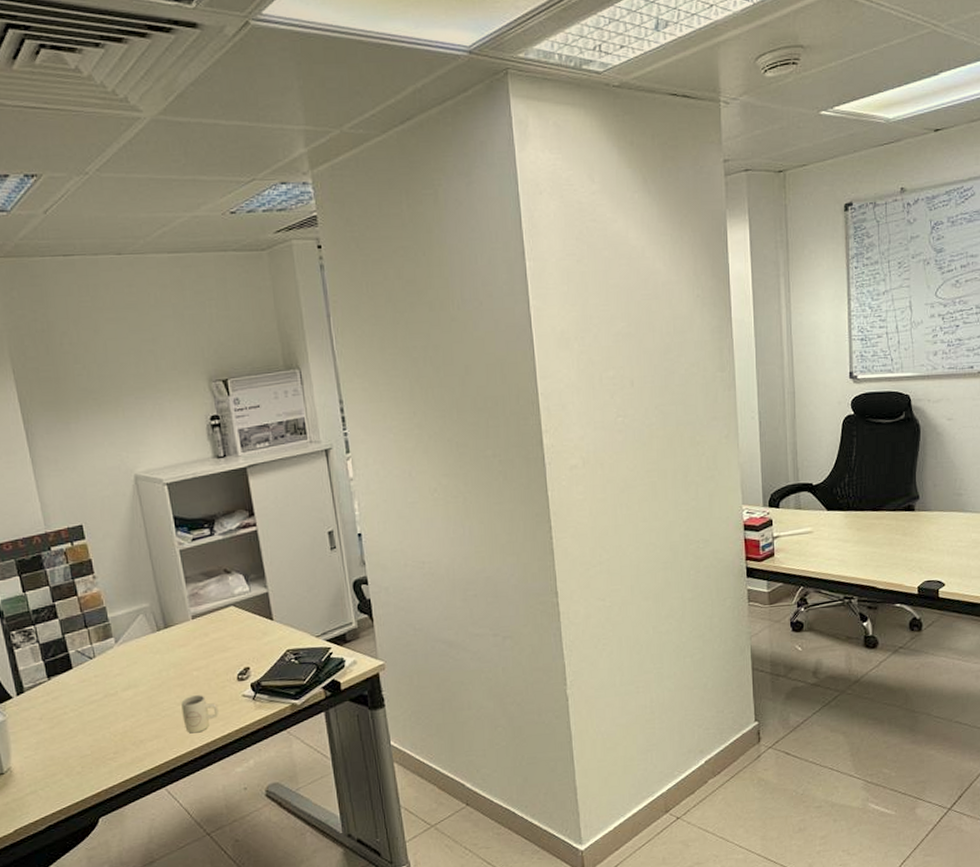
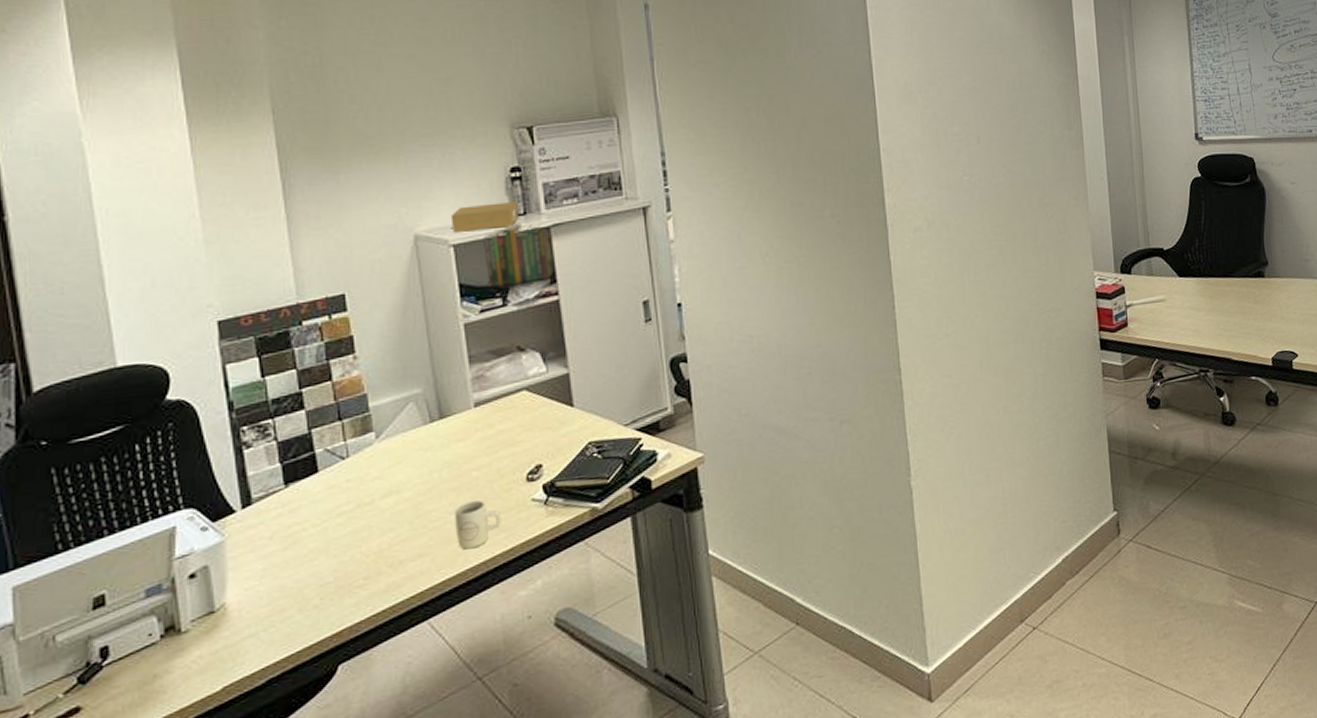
box: none [163,446,219,473] -> present [450,202,518,232]
books: none [191,465,252,520] -> present [483,224,555,287]

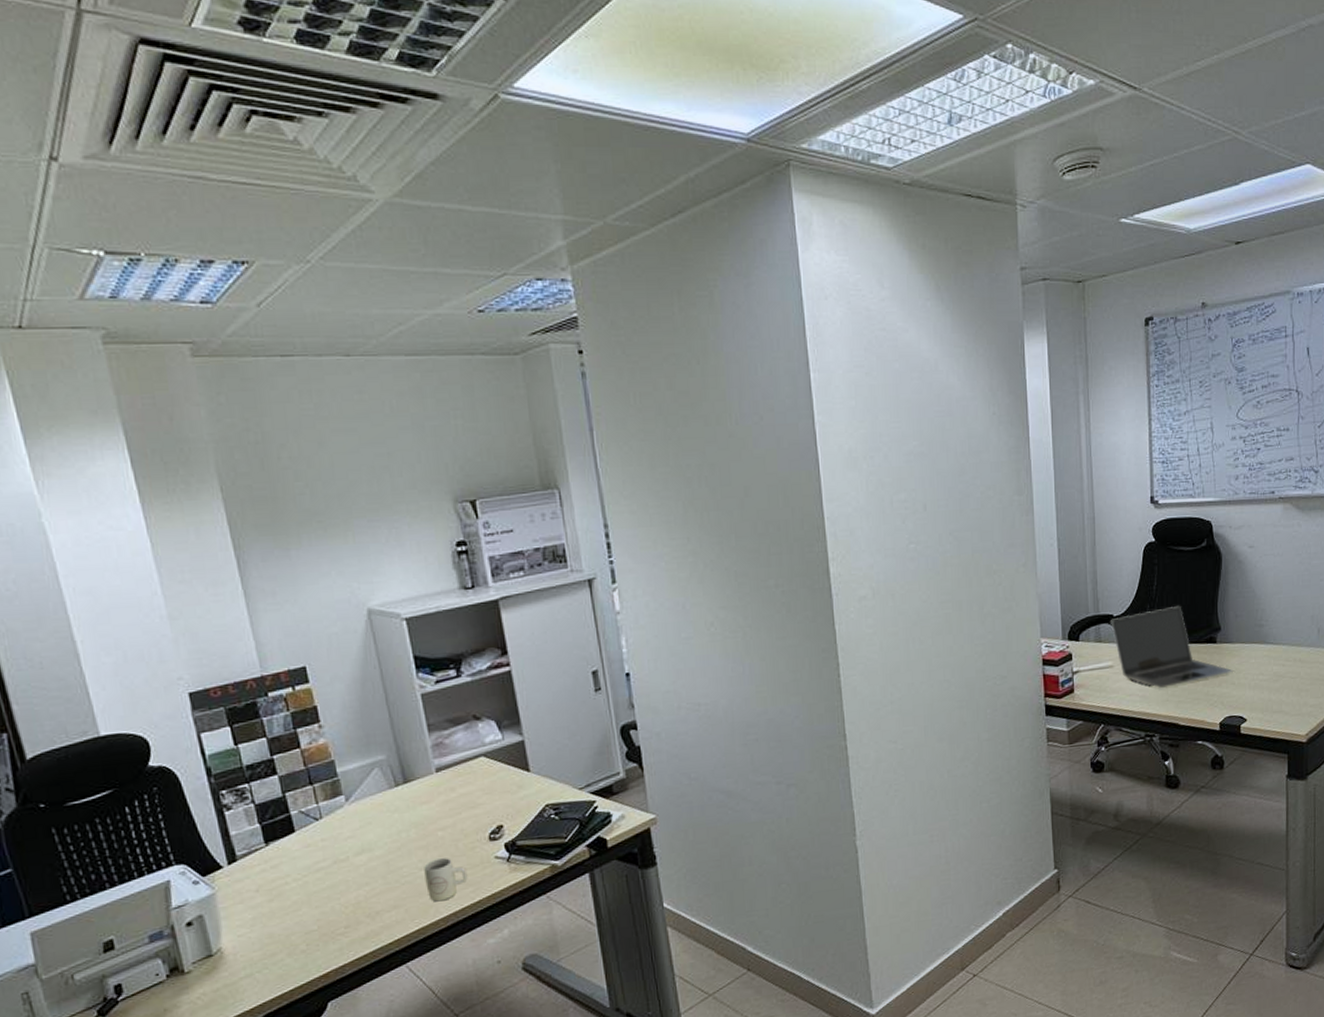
box: present [450,202,518,232] -> none [401,575,467,606]
books: present [483,224,555,287] -> none [434,597,505,659]
laptop: none [1161,239,1282,323] -> present [1111,605,1233,689]

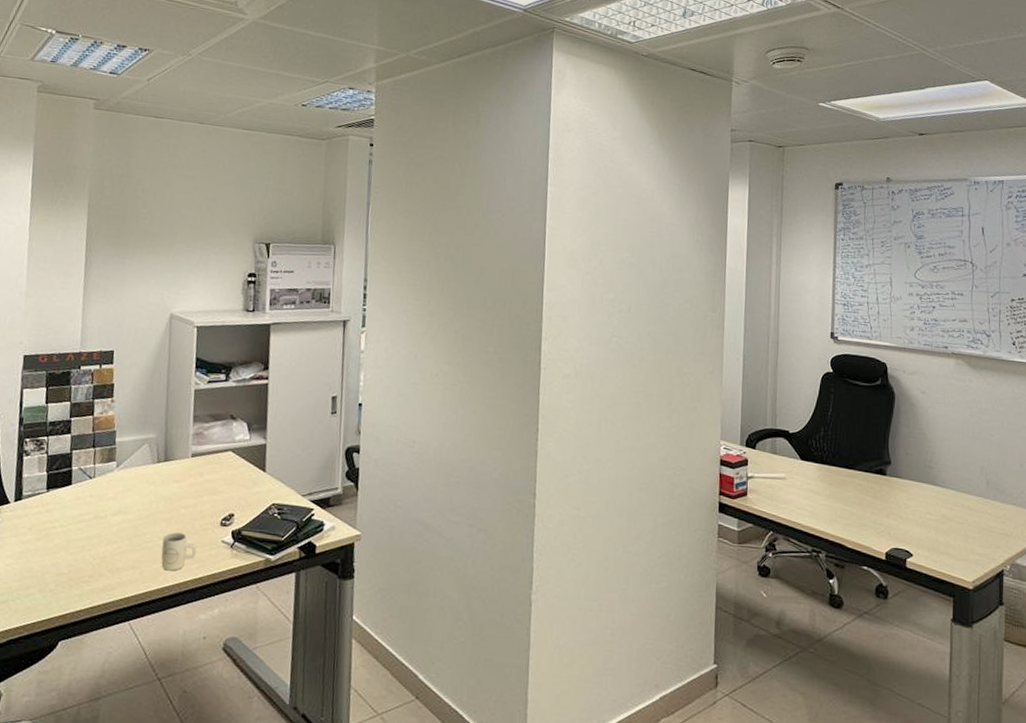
laptop: present [1111,605,1233,689] -> none [786,433,901,509]

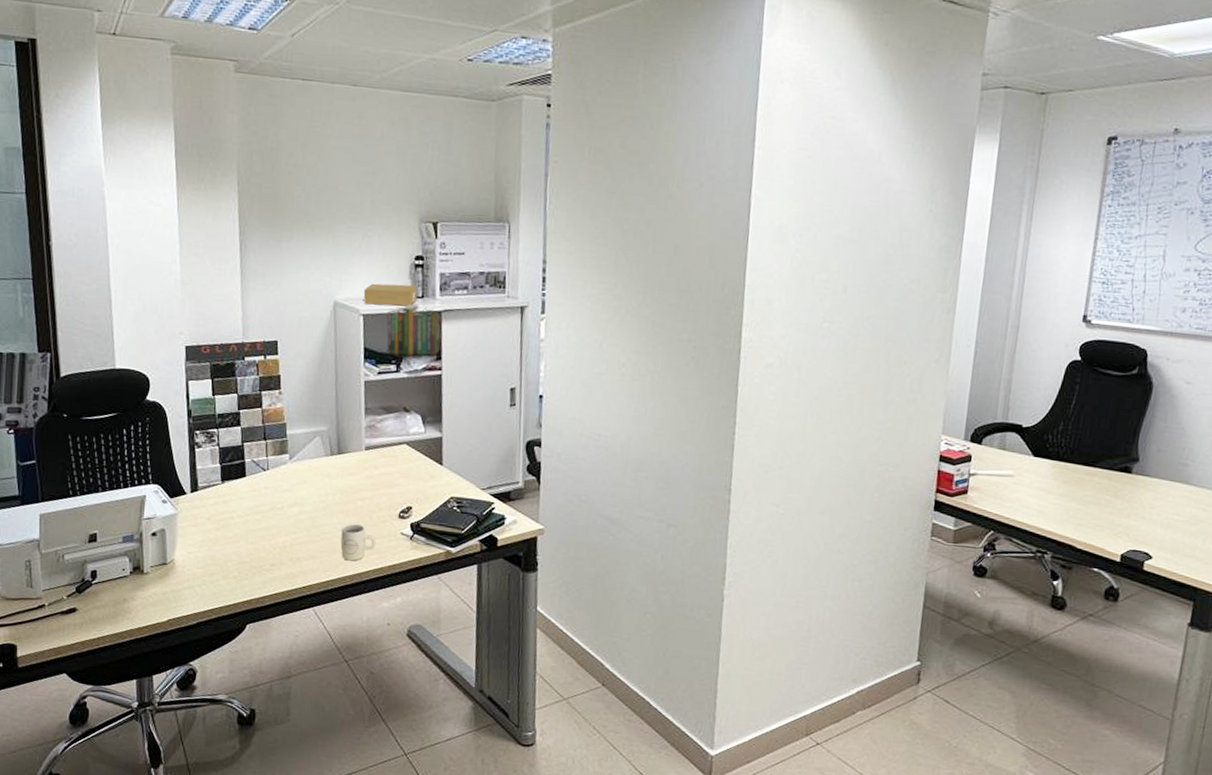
box: none [198,297,250,320] -> present [363,283,418,307]
books: none [217,317,270,366] -> present [386,304,441,357]

